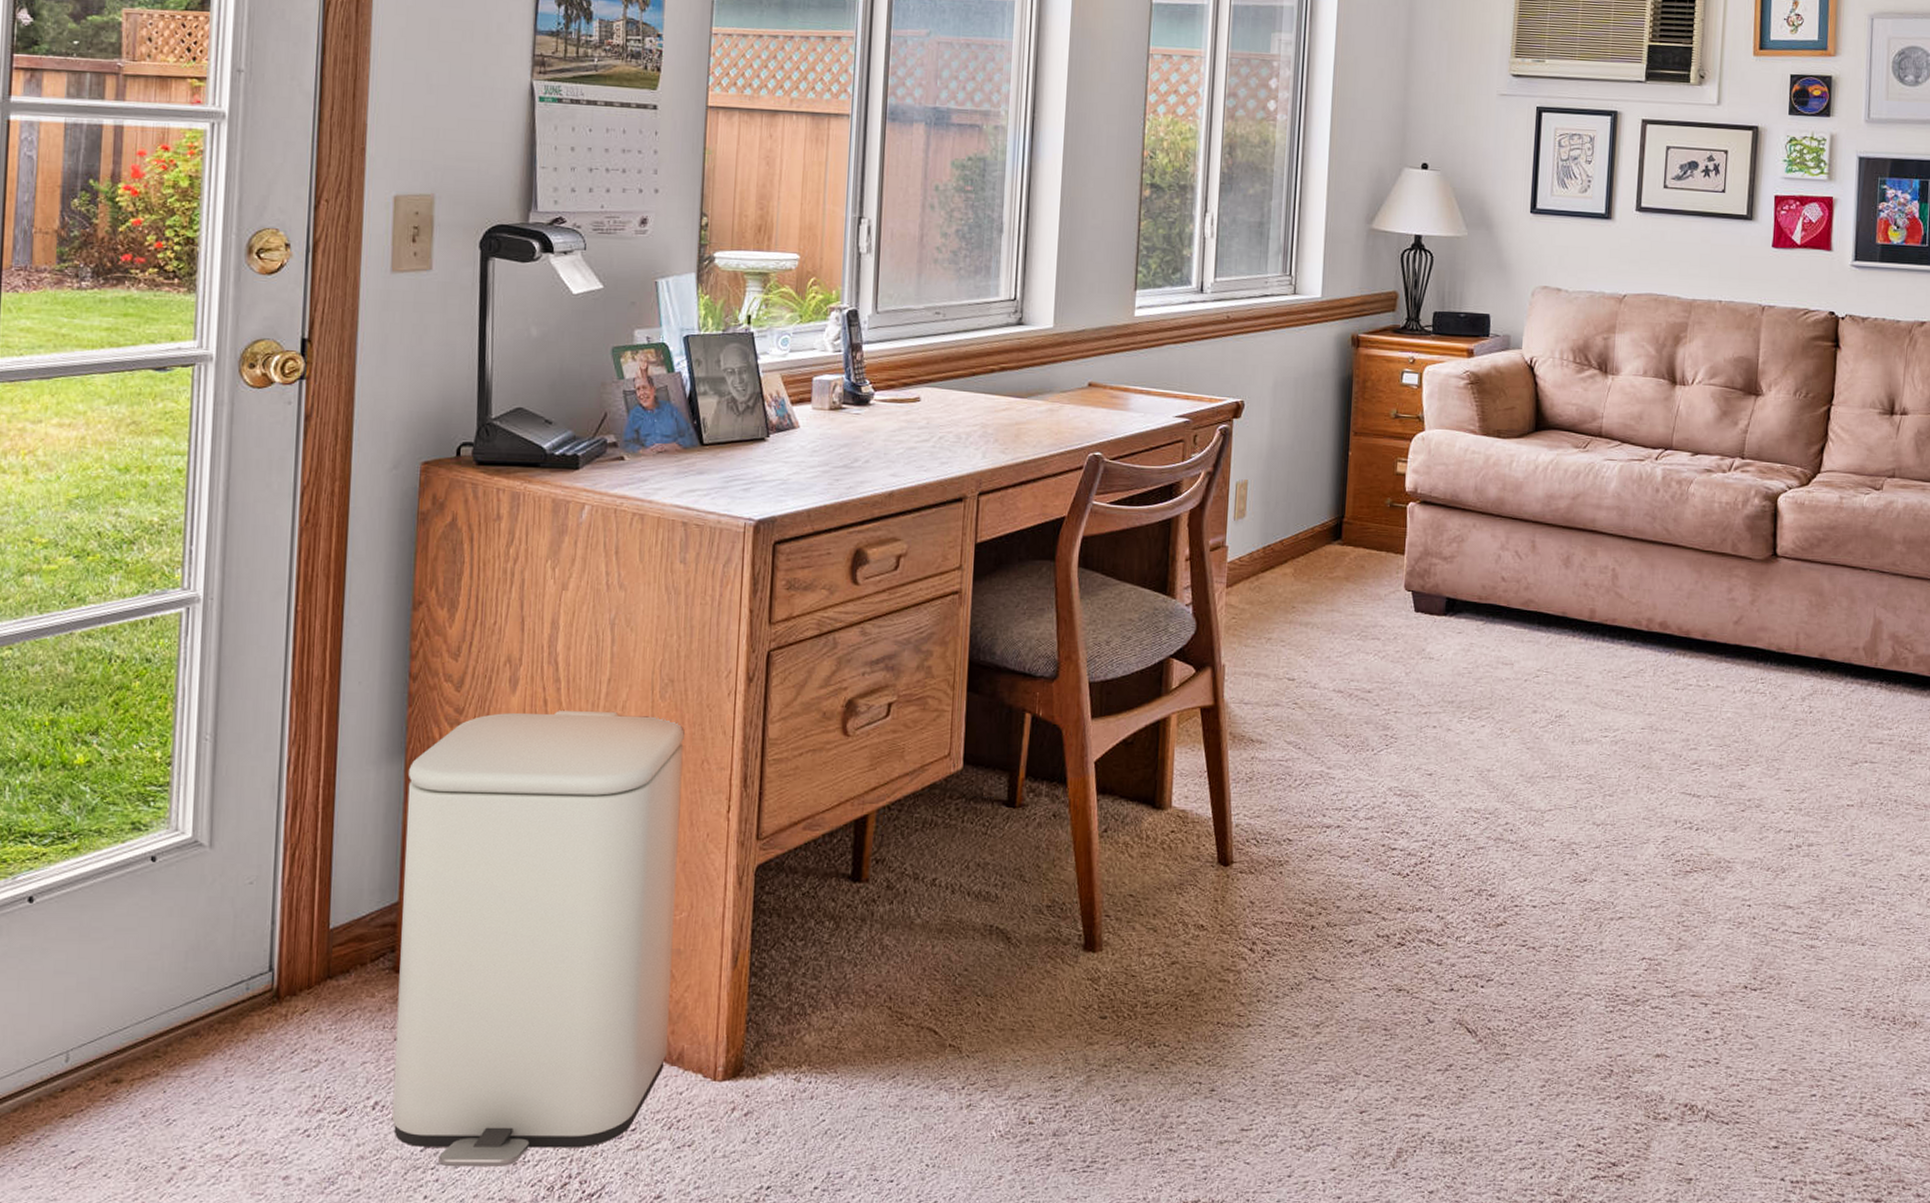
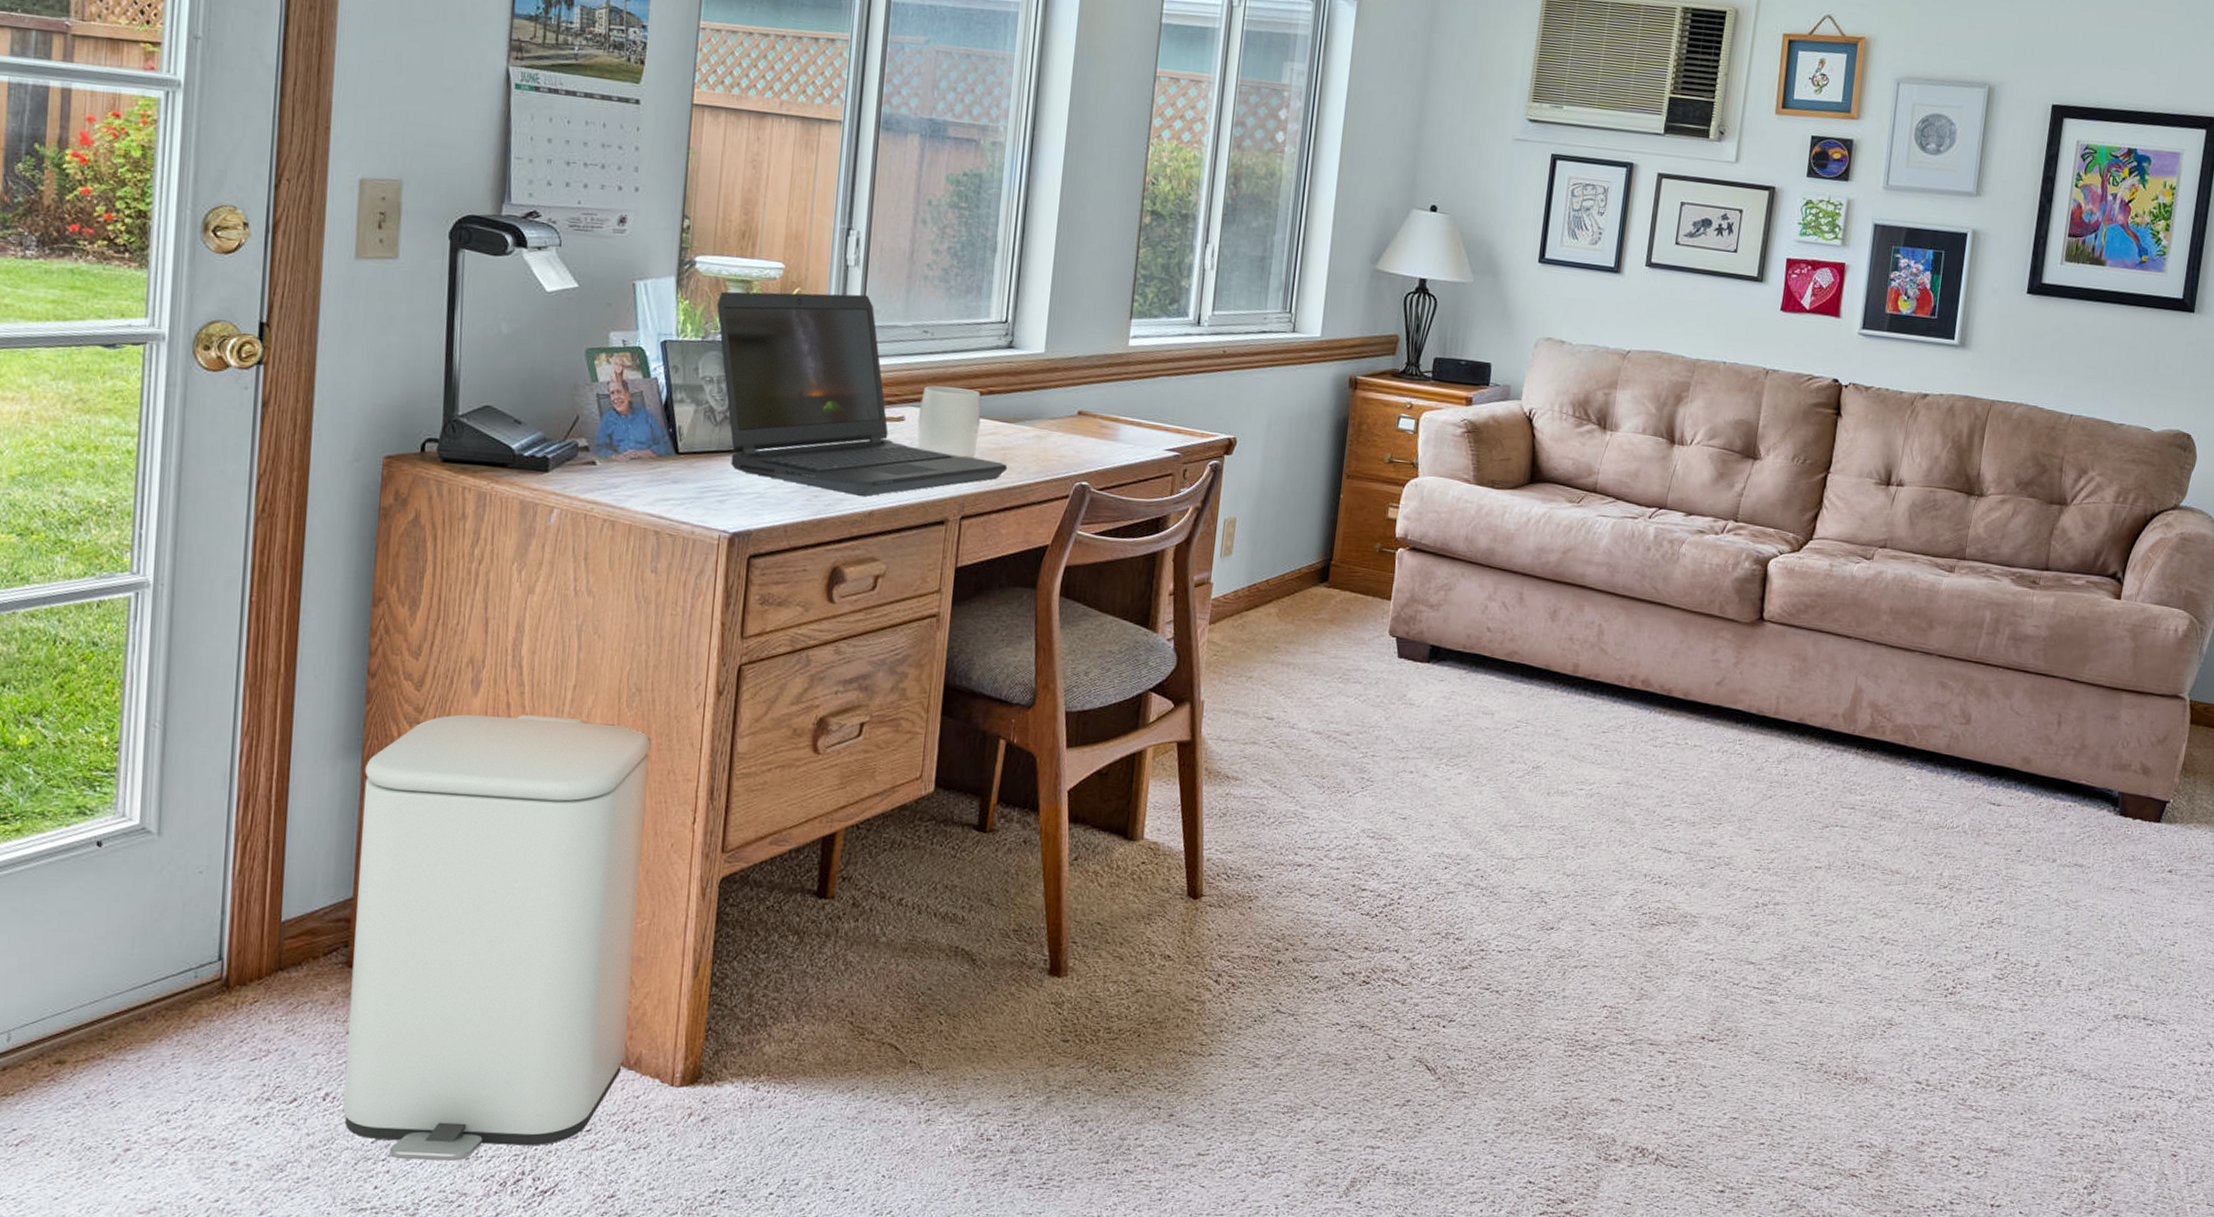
laptop computer: none [736,280,1022,477] -> present [717,291,1008,496]
mug: none [932,365,994,435] -> present [916,385,981,459]

